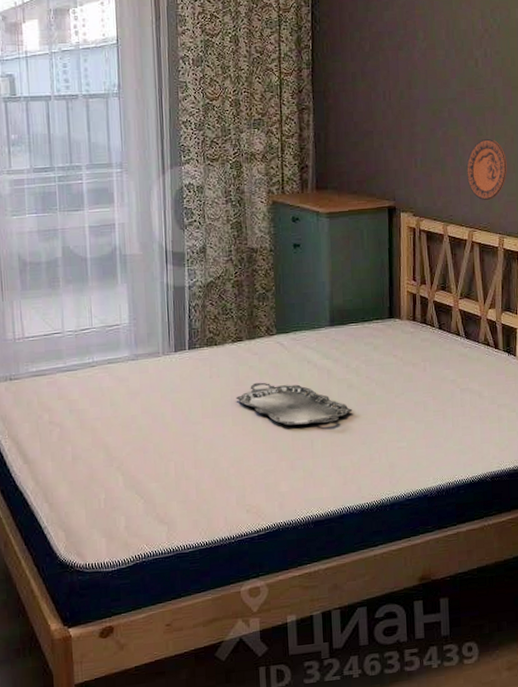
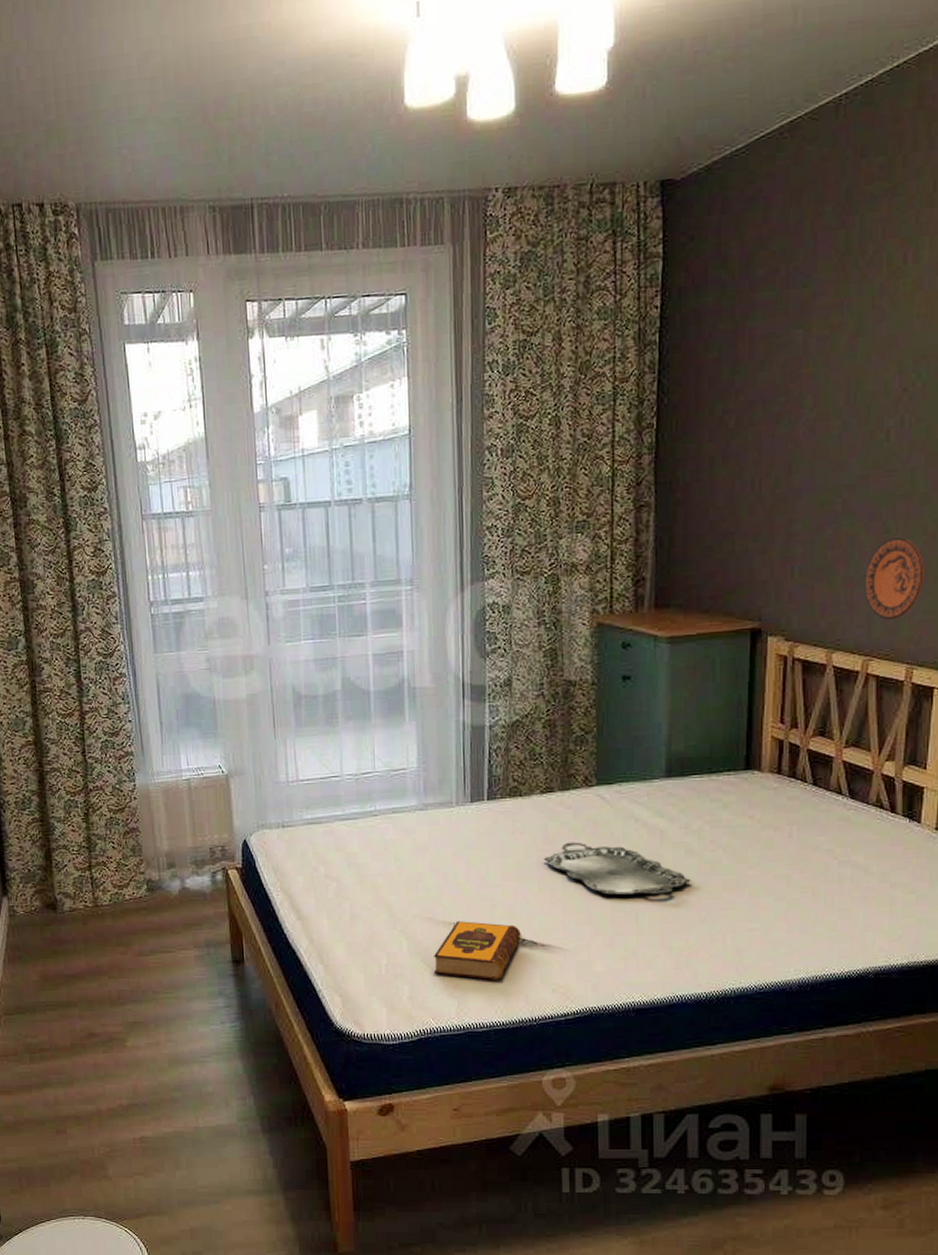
hardback book: none [145,455,219,506] -> present [433,921,521,980]

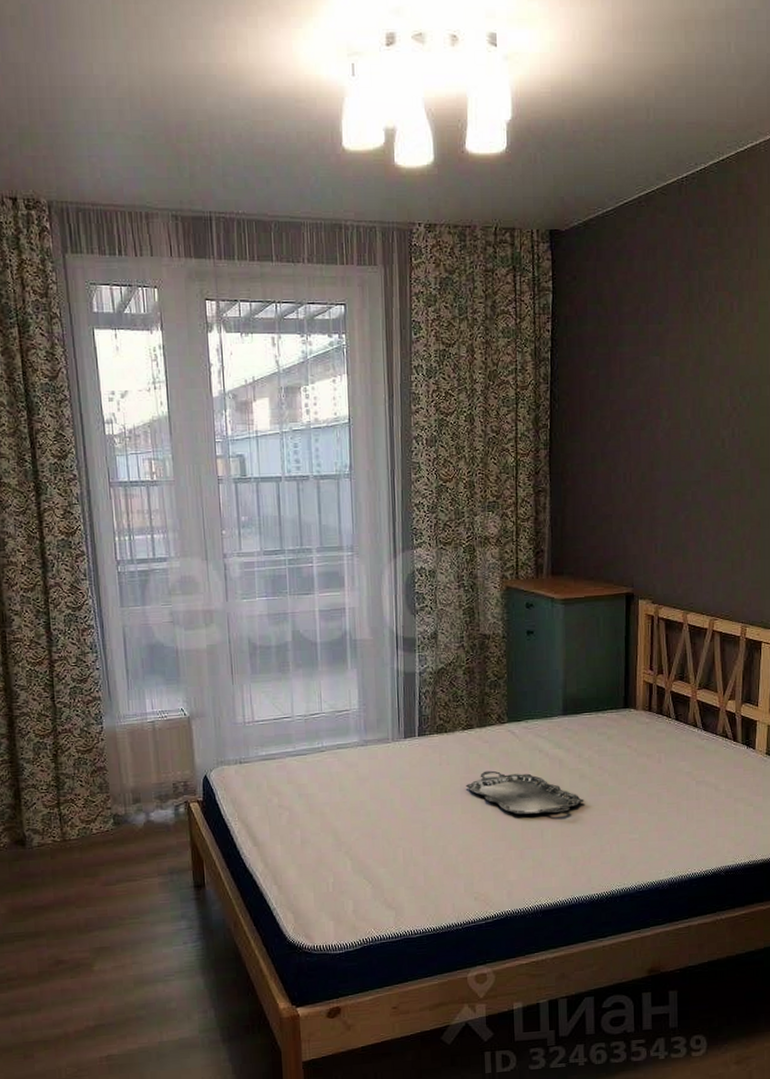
hardback book: present [433,921,521,980] -> none [373,841,448,892]
decorative plate: present [864,537,924,621] -> none [709,523,752,589]

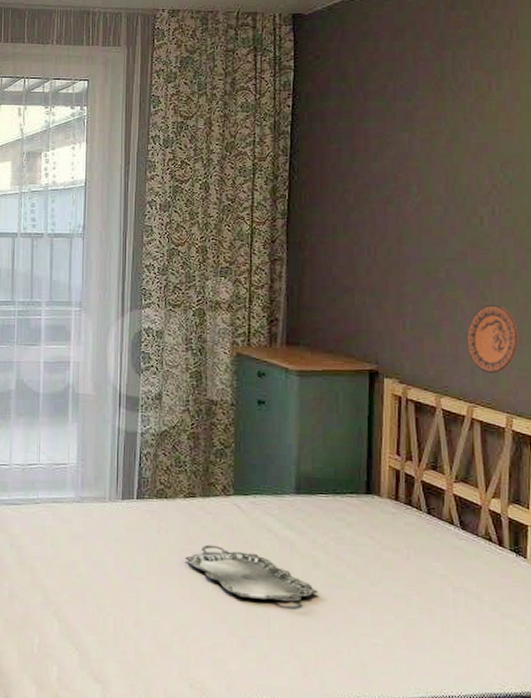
decorative plate: none [709,523,752,589] -> present [467,304,518,374]

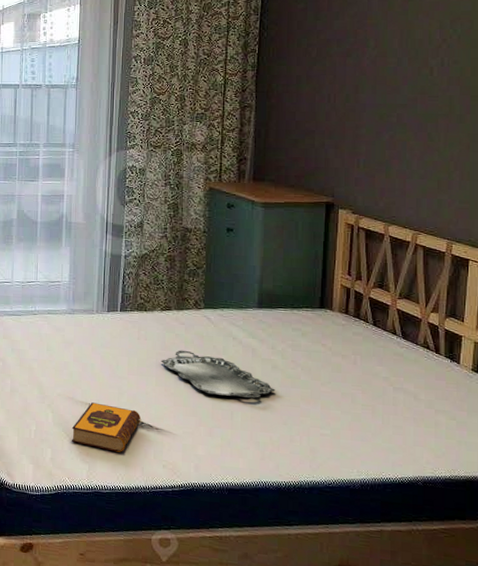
hardback book: none [81,609,162,669] -> present [71,402,140,452]
decorative plate: present [467,304,518,374] -> none [414,144,460,206]

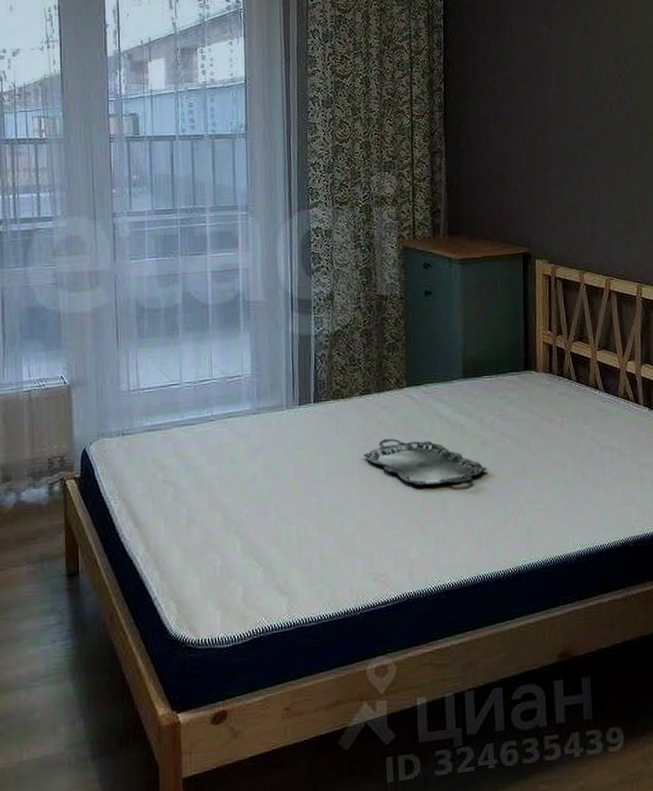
hardback book: present [71,402,140,452] -> none [265,518,345,574]

